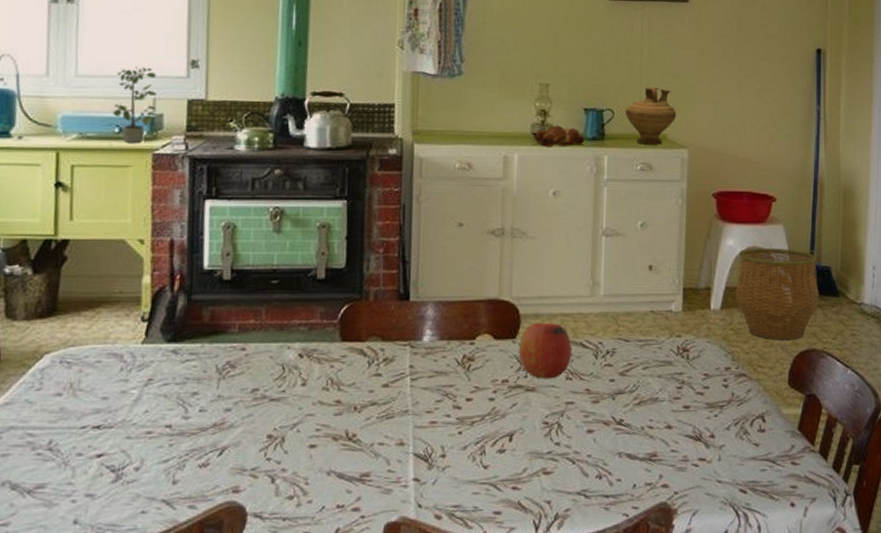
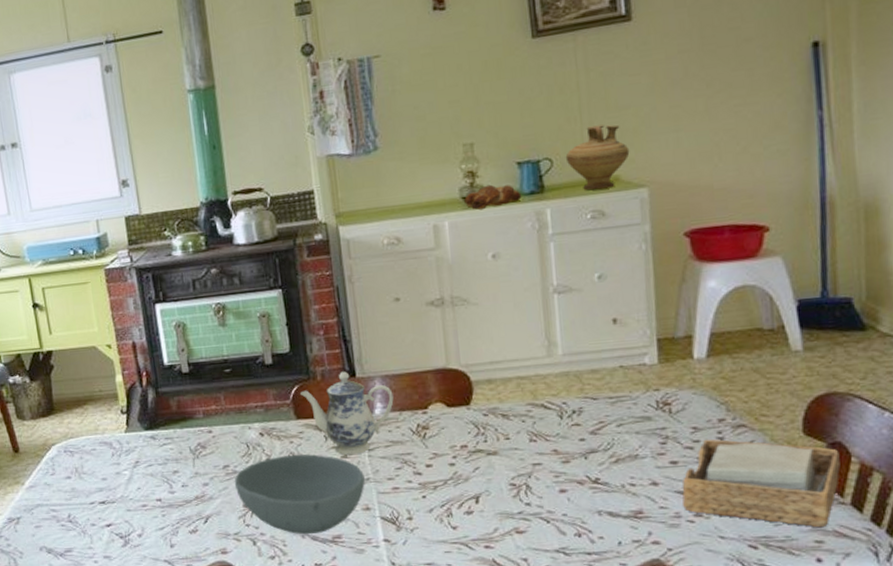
potted plant: present [113,66,162,144] -> none [63,193,106,264]
bowl: none [261,380,404,472] -> present [234,454,366,535]
teapot: none [350,294,444,385] -> present [300,371,394,456]
fruit: present [518,322,573,379] -> none [474,387,534,443]
napkin holder: none [689,386,814,474] -> present [682,439,841,528]
basket: present [735,248,819,340] -> none [723,280,838,386]

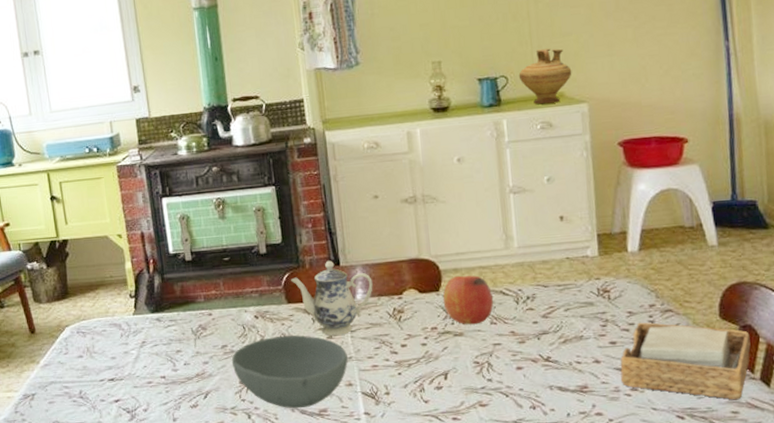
bread loaf: present [464,184,522,211] -> none [433,97,482,120]
fruit: none [474,387,534,443] -> present [442,275,494,325]

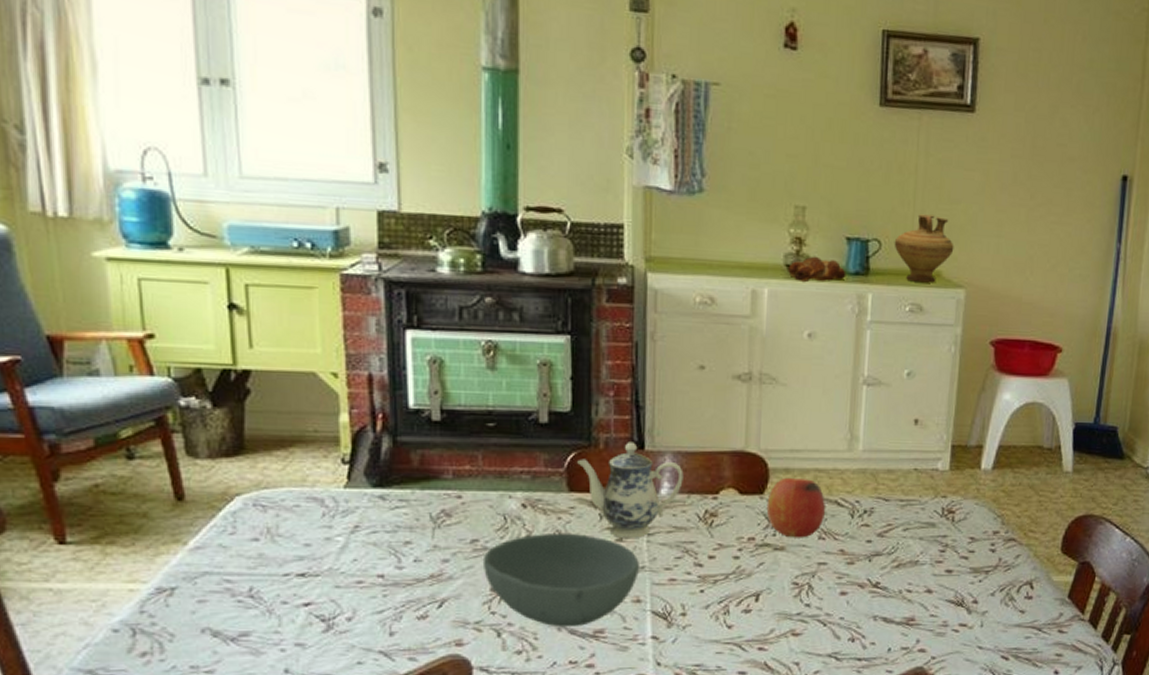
bread loaf: none [433,97,482,120] -> present [788,256,846,283]
napkin holder: present [620,322,751,400] -> none [950,550,1087,642]

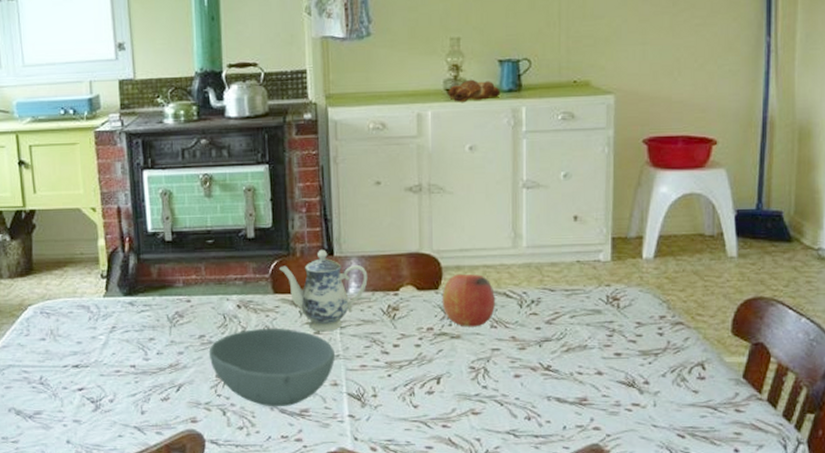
ceramic jug: present [894,214,954,283] -> none [543,31,601,93]

